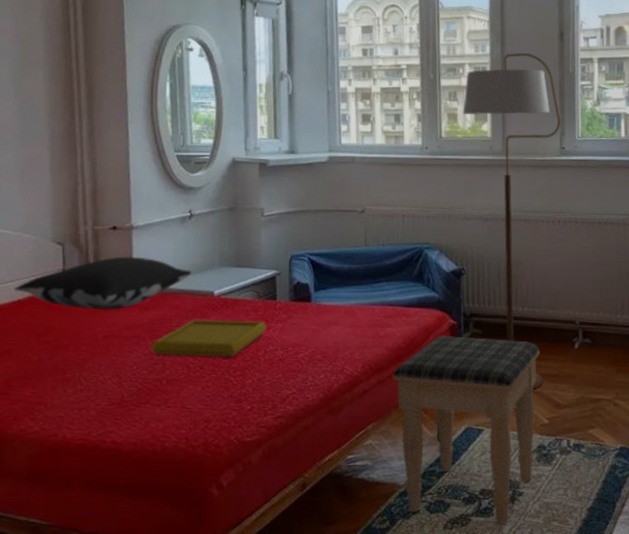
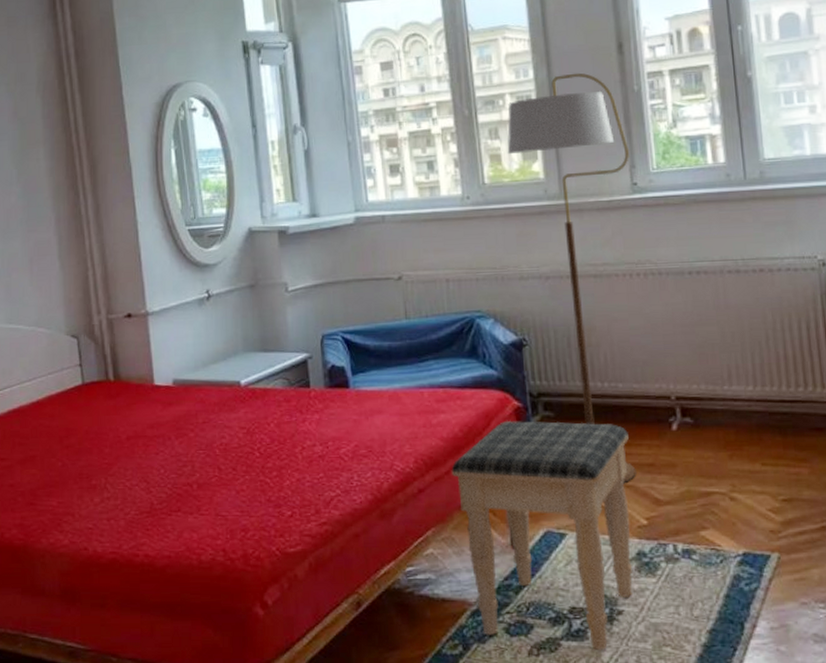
pillow: present [13,256,191,310] -> none [31,346,214,408]
serving tray: present [151,319,267,357] -> none [178,412,302,457]

